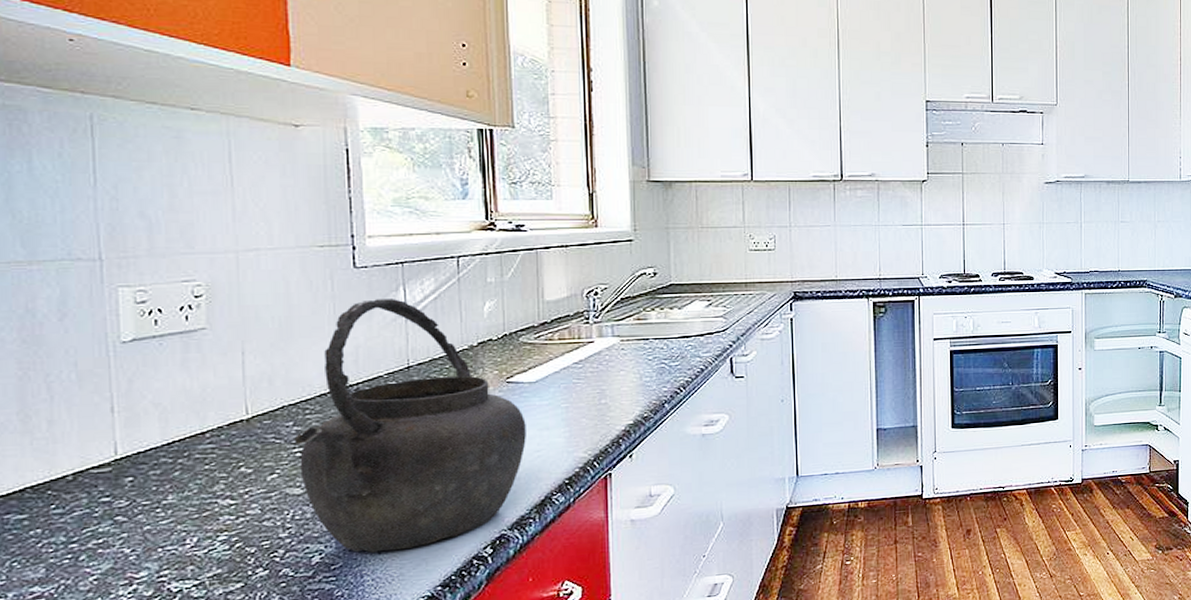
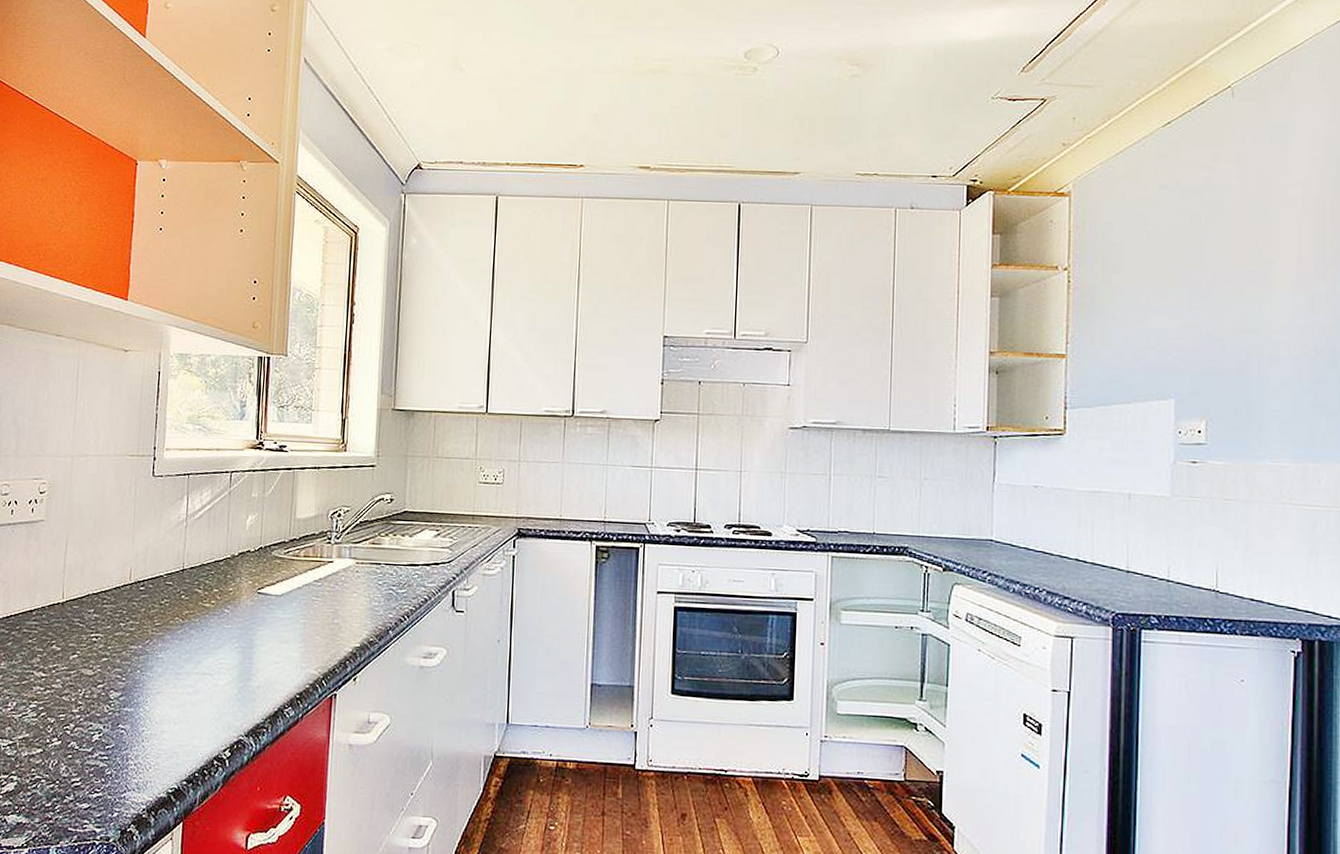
kettle: present [294,299,526,553] -> none [92,506,270,741]

